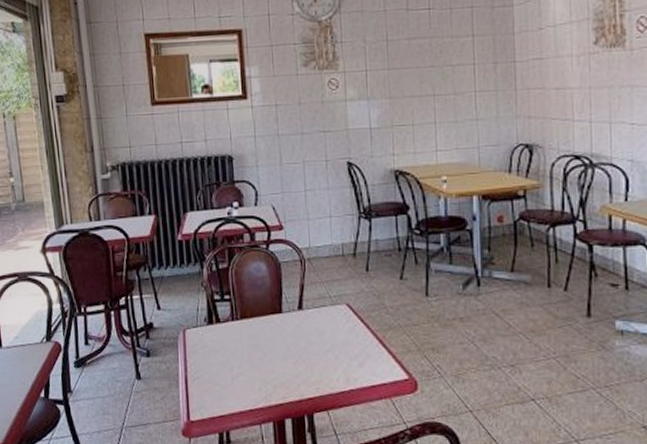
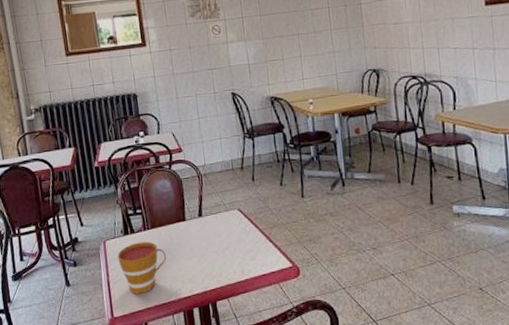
cup: none [198,334,257,396] -> present [117,241,167,294]

